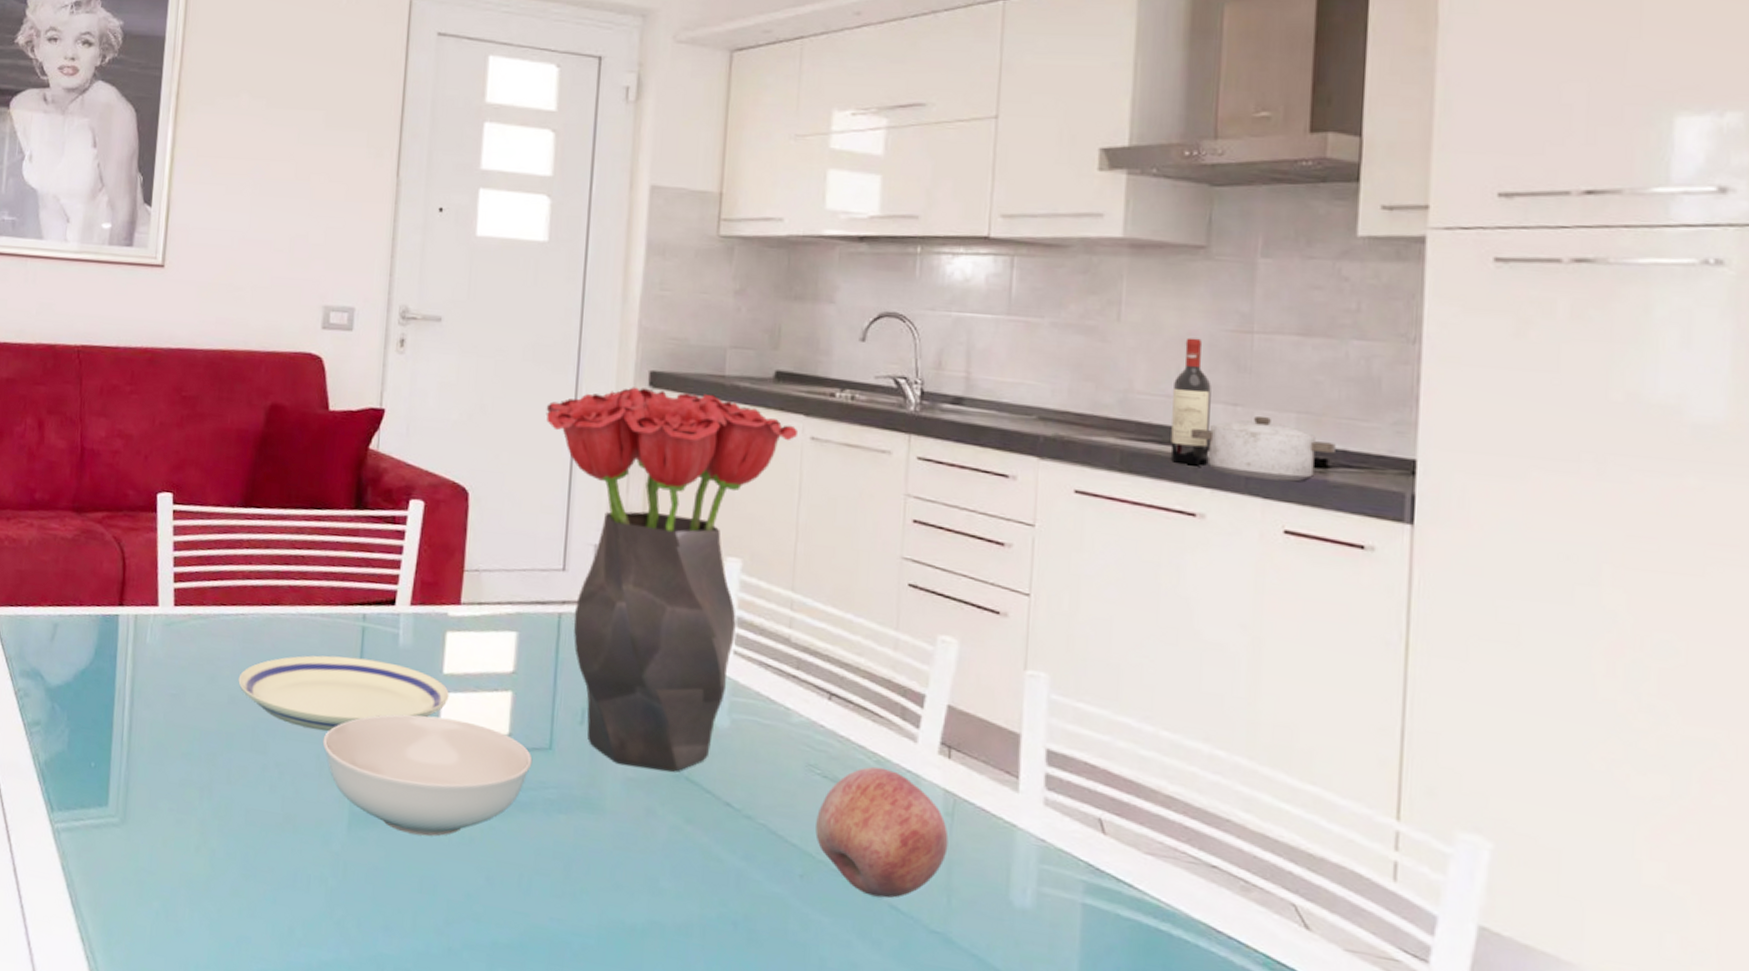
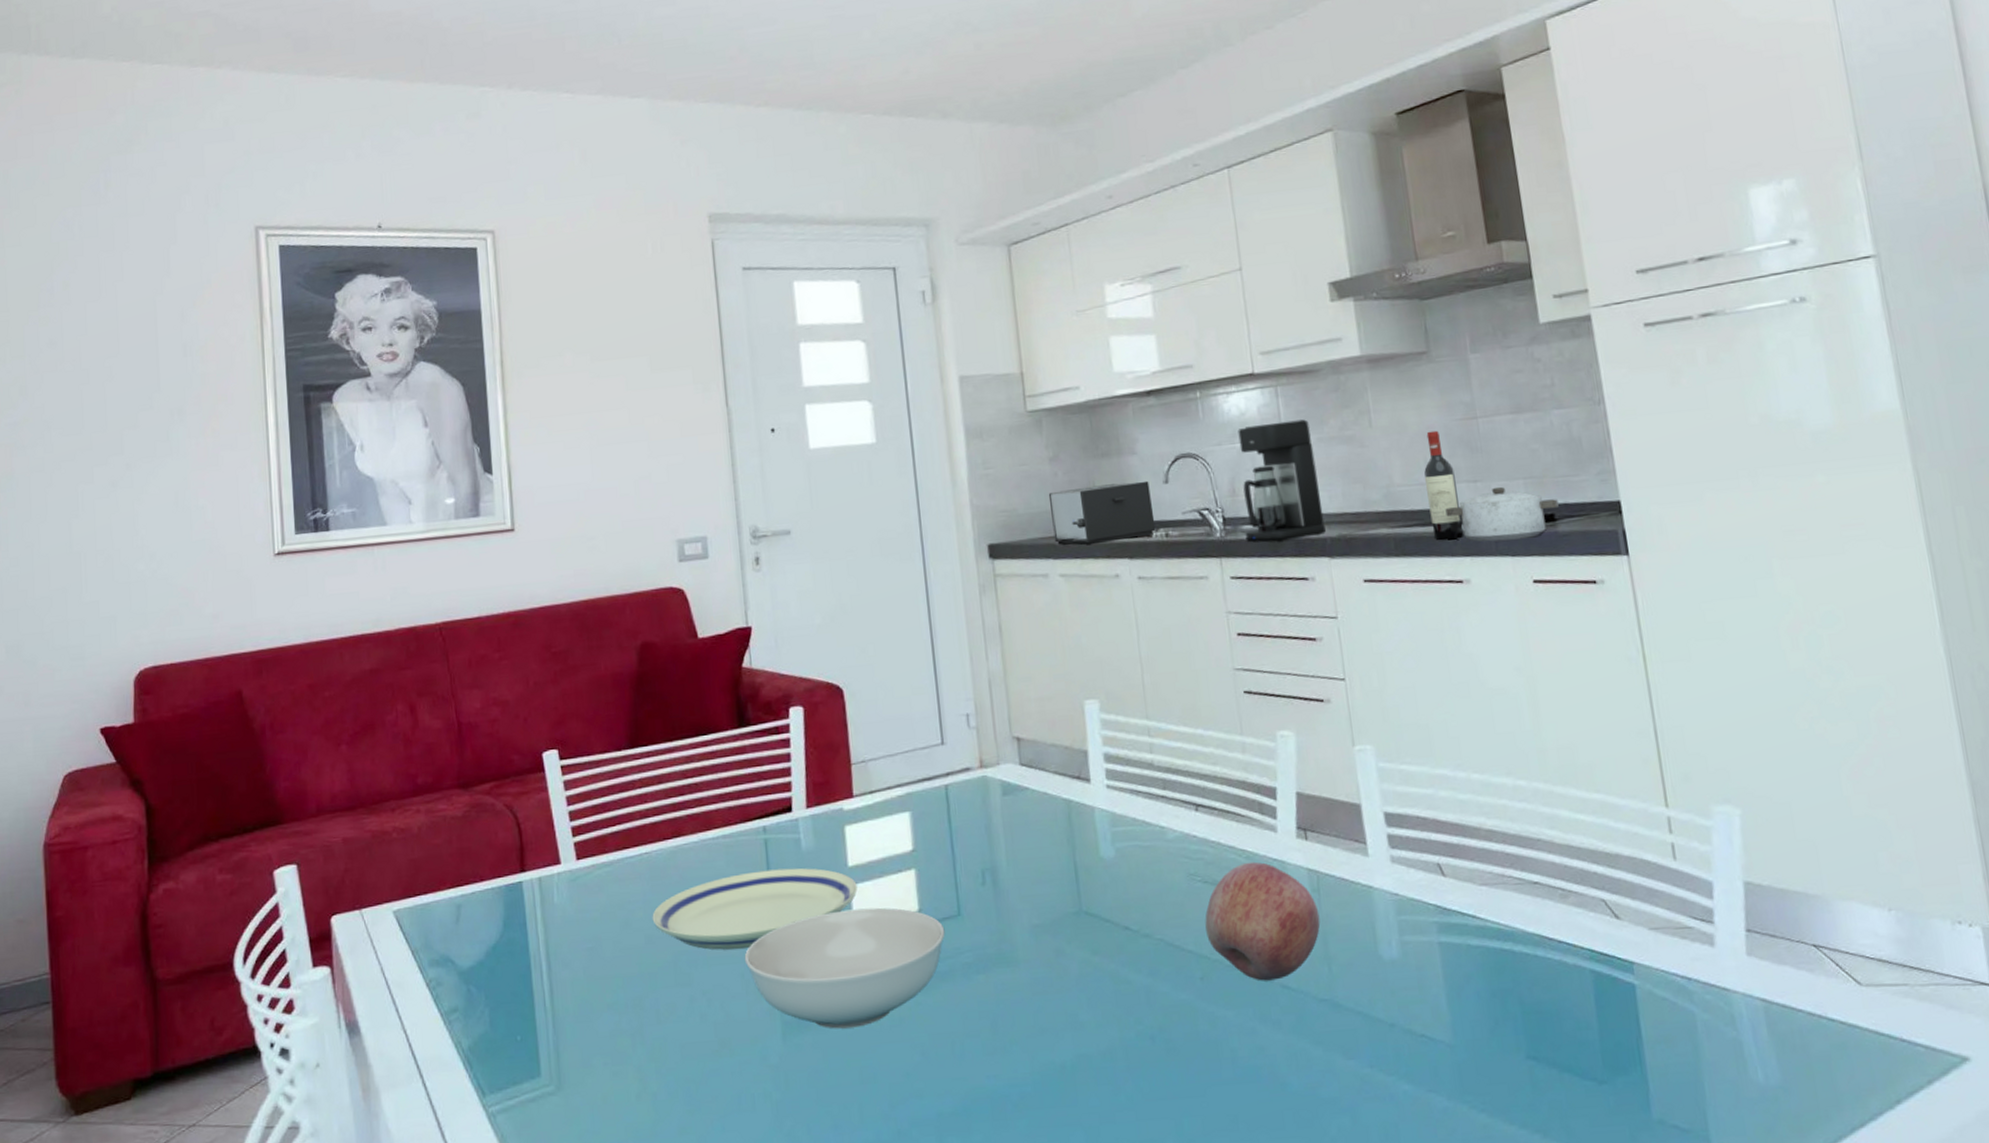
bouquet: present [546,387,799,771] -> none [900,555,1127,914]
toaster: none [724,328,843,395] -> present [1048,480,1156,546]
coffee maker: none [943,295,1044,432] -> present [1238,419,1326,543]

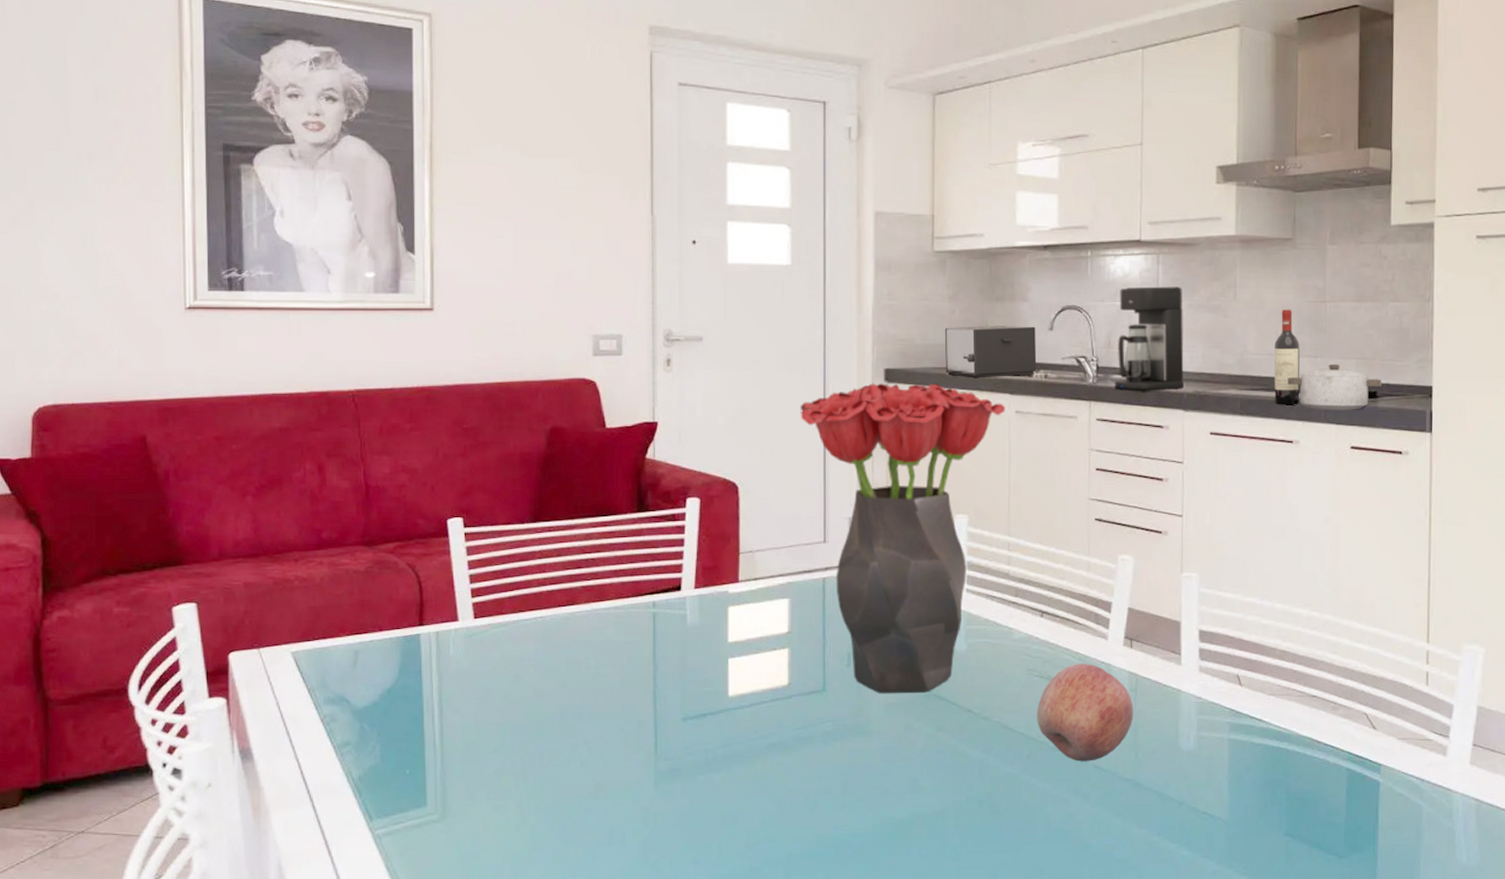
plate: present [652,868,857,950] -> none [542,640,735,707]
bowl: present [744,907,945,1029] -> none [625,679,810,780]
bouquet: none [900,555,1127,914] -> present [800,383,1006,693]

